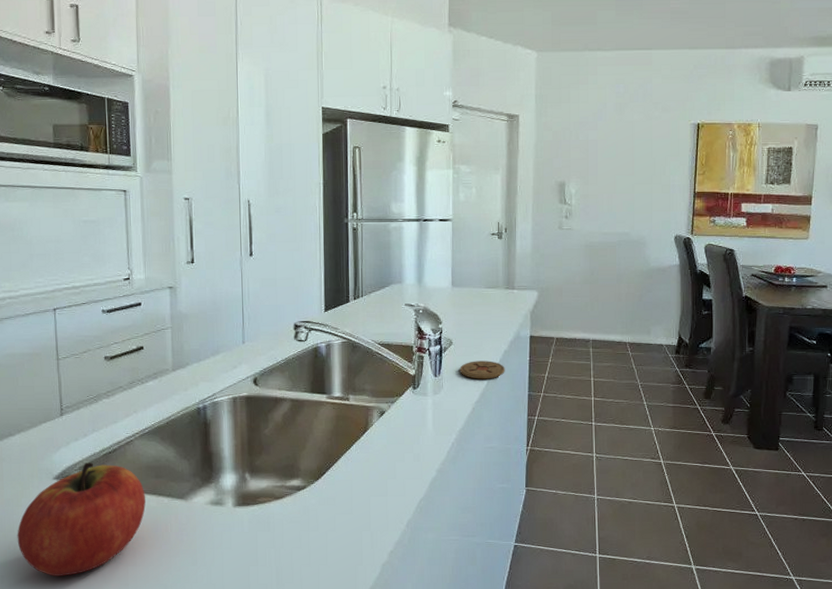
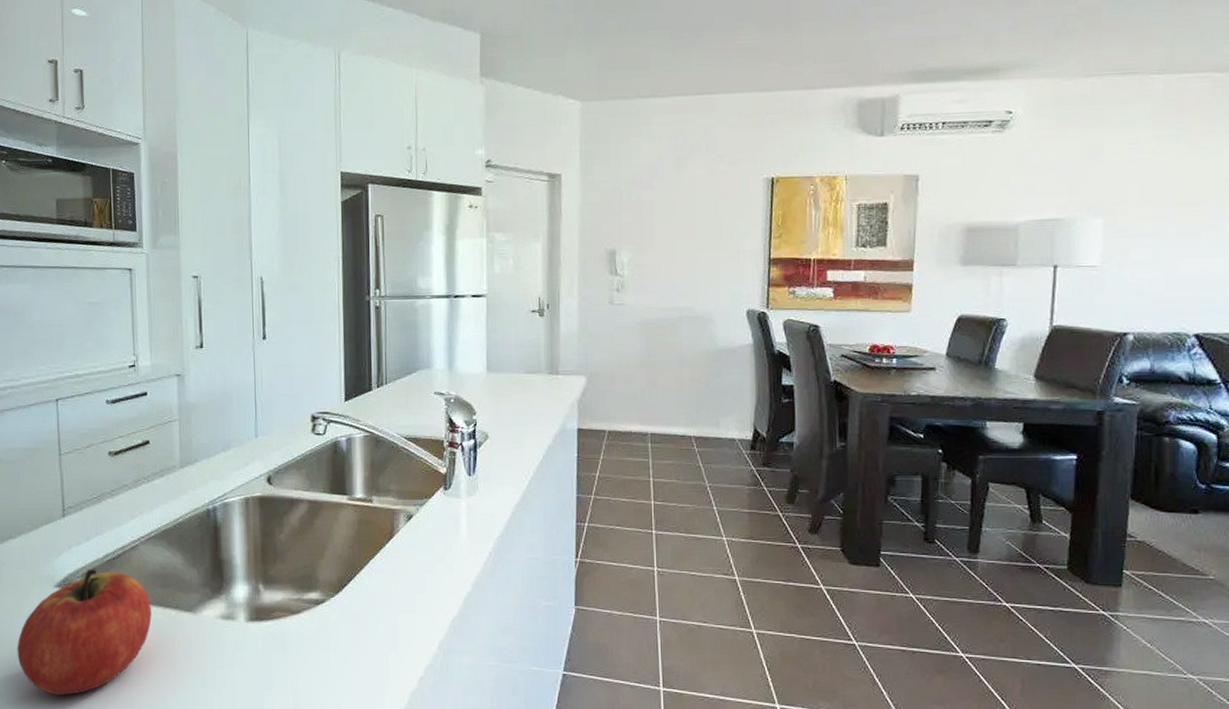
coaster: present [460,361,505,379] -> none [497,457,549,479]

